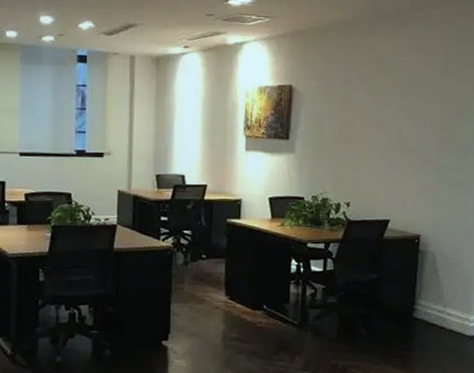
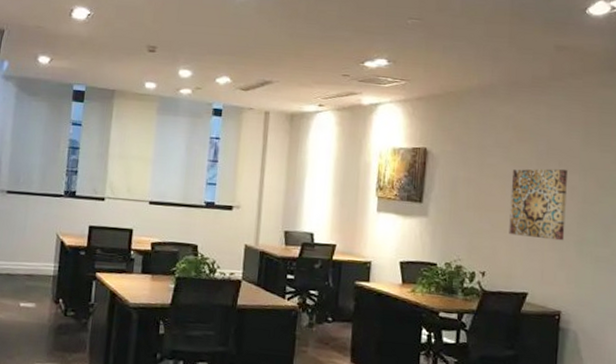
wall art: none [372,99,427,169] -> present [509,169,567,241]

